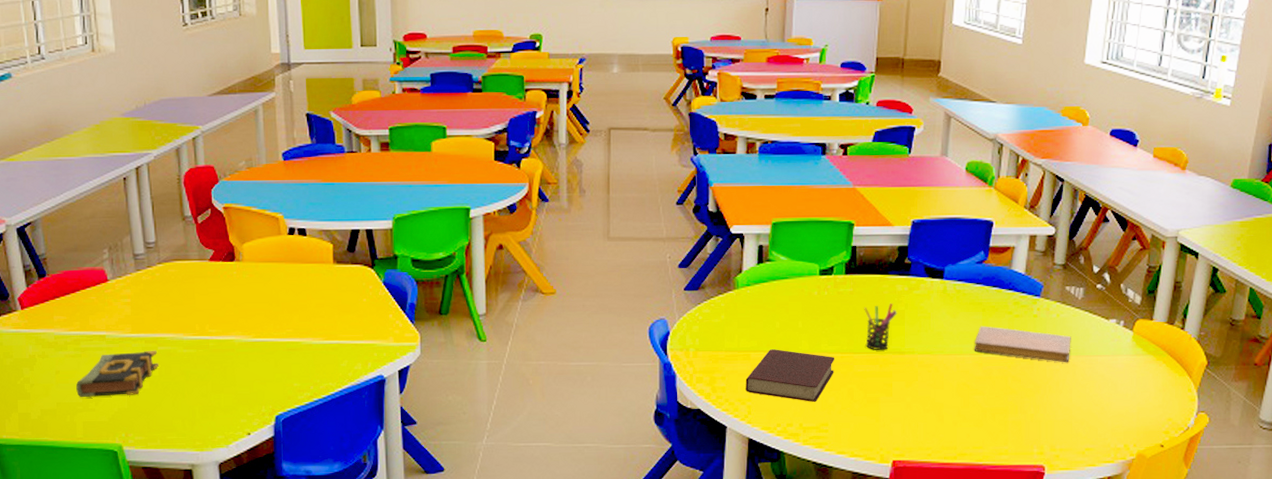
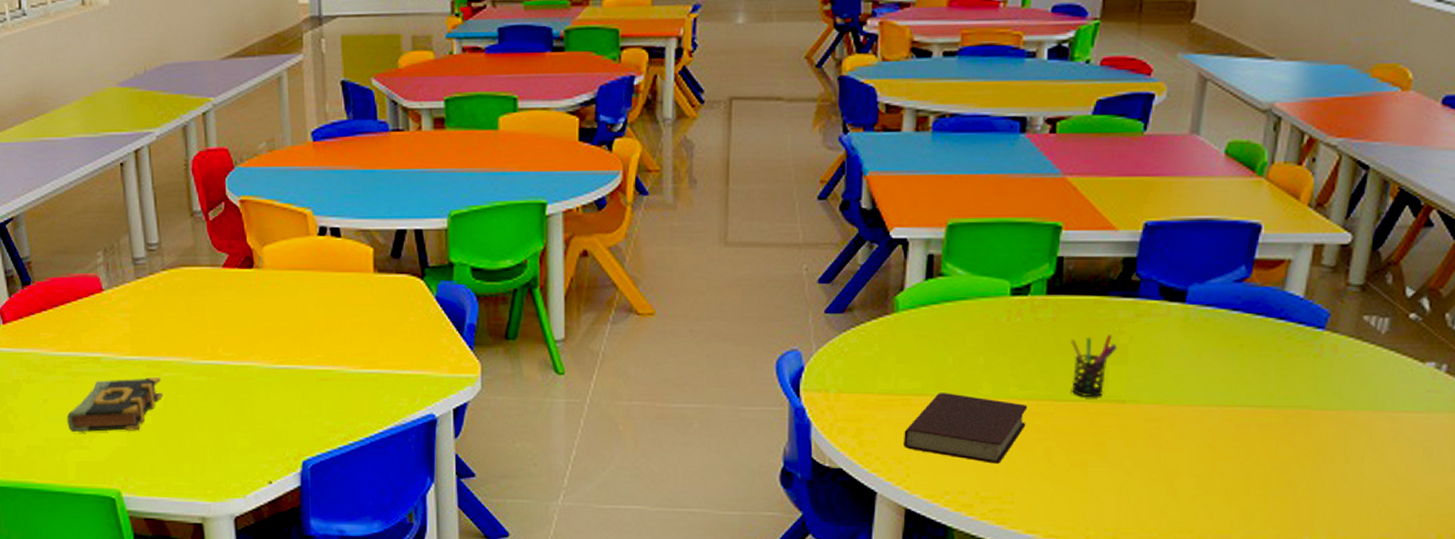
notebook: present [974,326,1071,363] -> none [1224,367,1368,421]

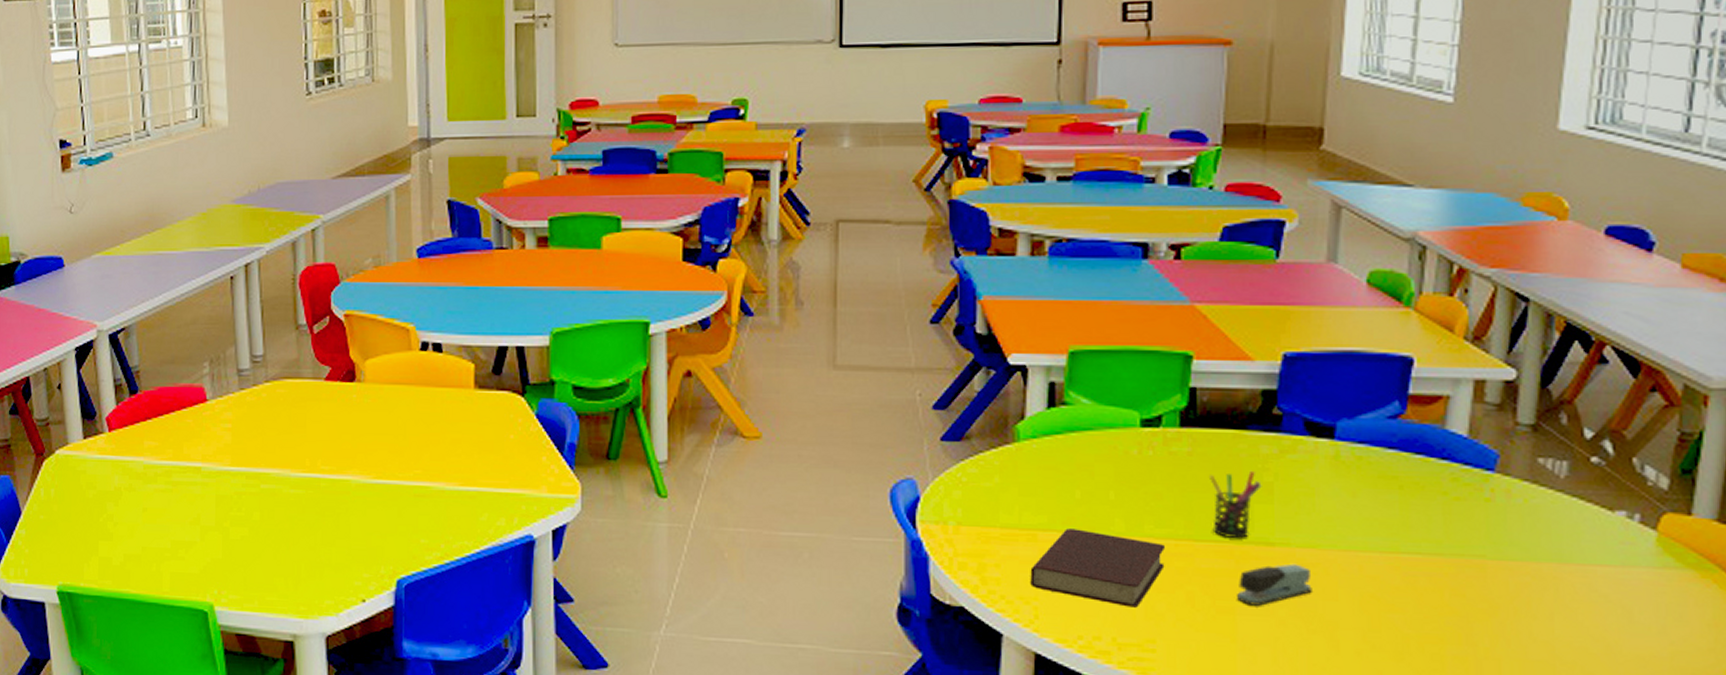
book: present [67,376,164,433] -> none [165,488,261,543]
stapler: none [1088,419,1156,458] -> present [1236,563,1312,606]

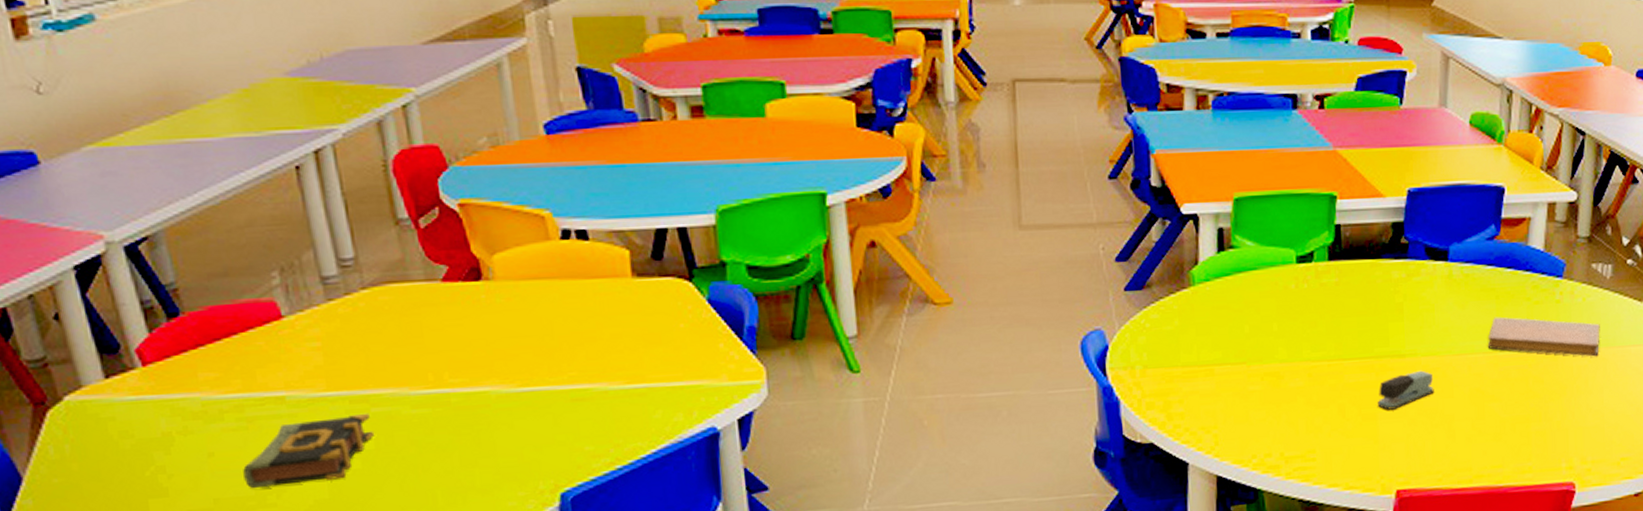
book: none [165,488,261,543] -> present [243,412,375,489]
book: present [1030,528,1166,608] -> none [1209,360,1321,425]
pen holder: present [1210,472,1262,538] -> none [1353,295,1394,354]
notebook: none [1386,510,1550,574] -> present [1487,316,1600,357]

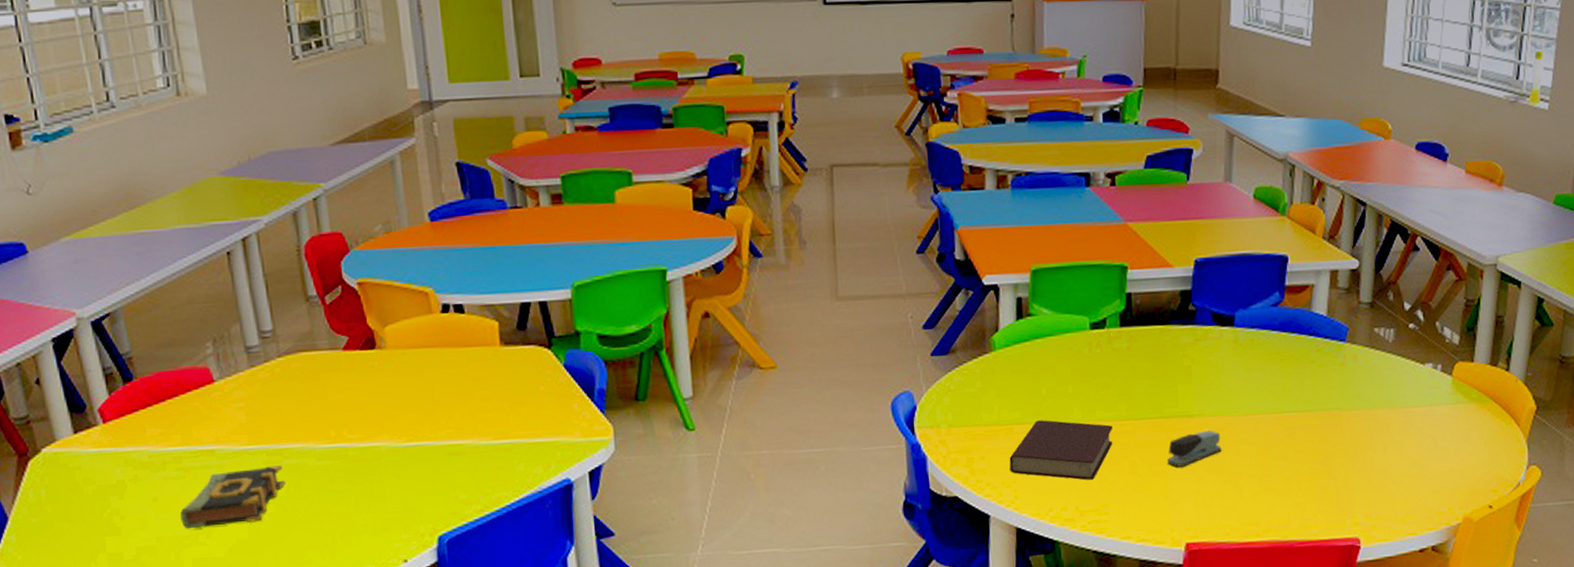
book: none [1209,360,1321,425] -> present [1009,420,1113,480]
notebook: present [1487,316,1600,357] -> none [1273,379,1383,417]

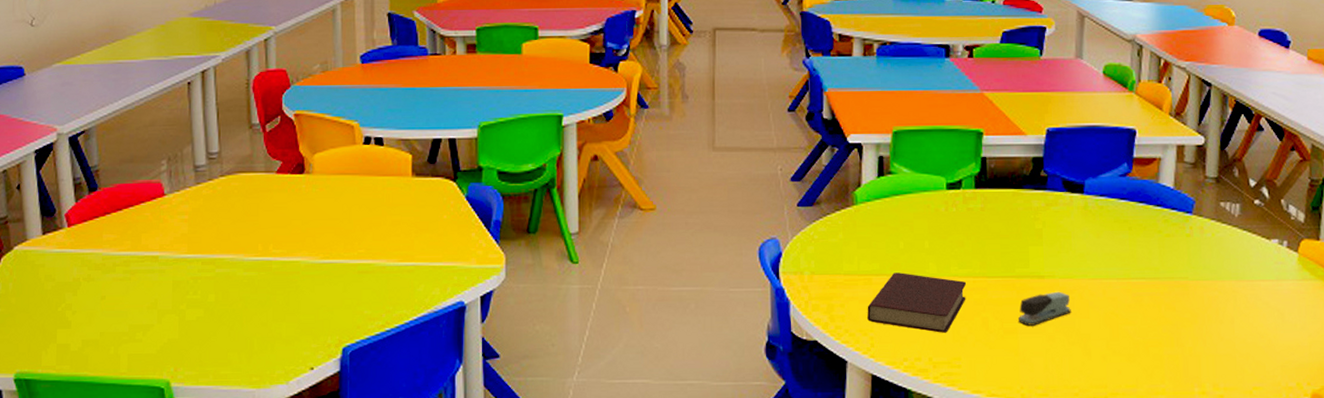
book: present [180,464,287,530] -> none [123,272,216,327]

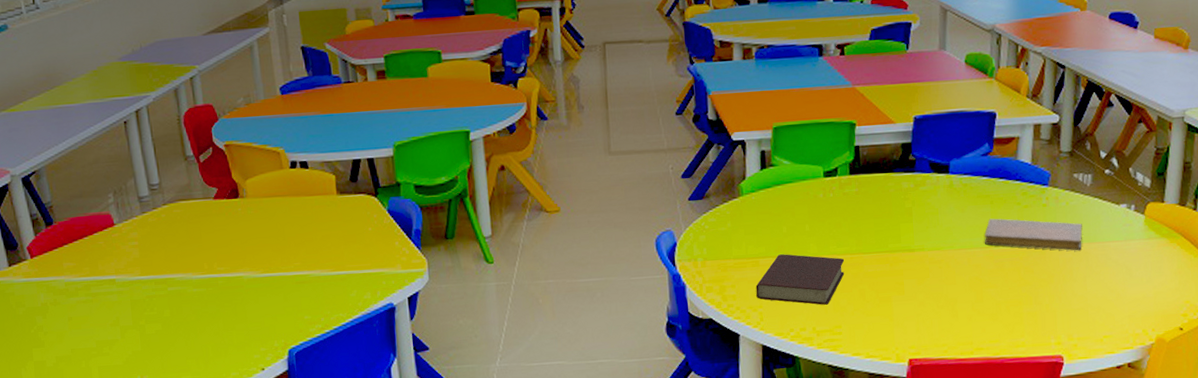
stapler: present [1017,291,1071,326] -> none [891,262,940,294]
notebook: none [1121,246,1230,289] -> present [984,218,1083,251]

